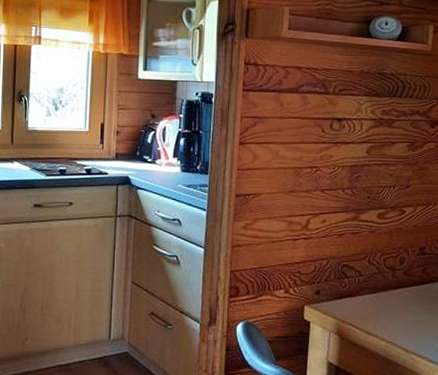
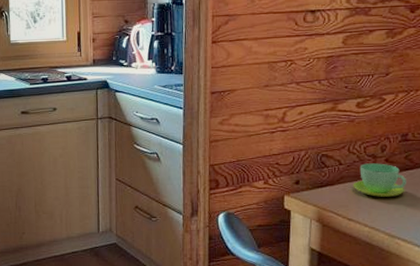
cup: none [372,275,423,310] -> present [353,163,406,197]

